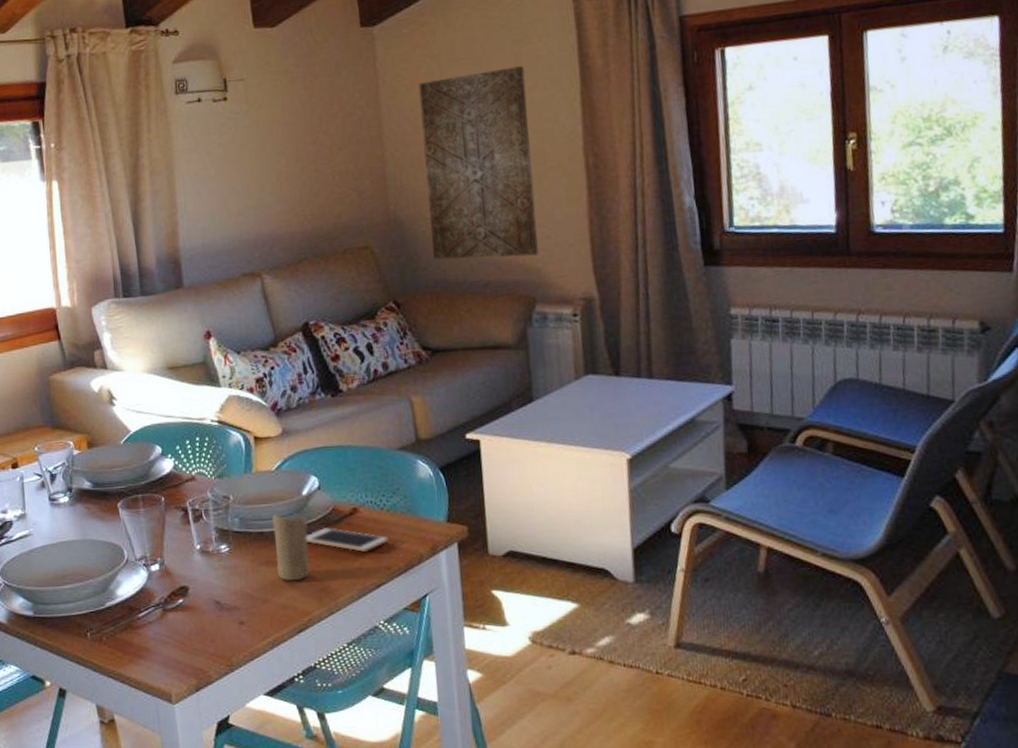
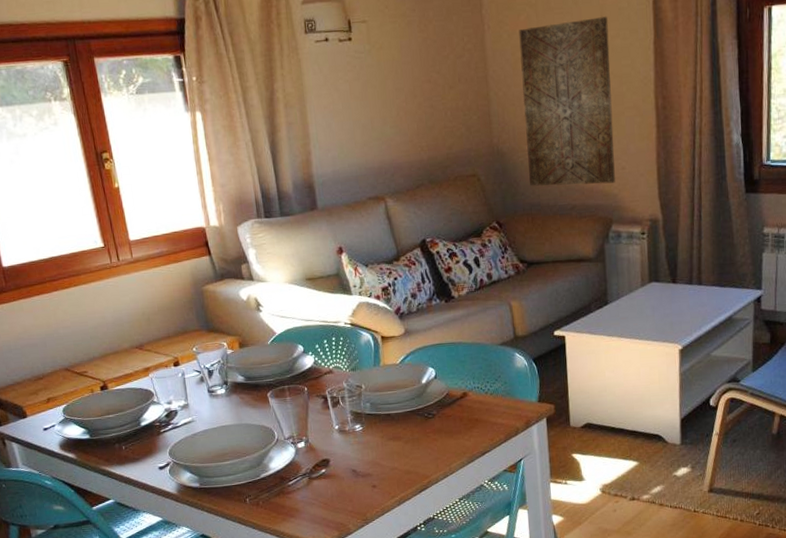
candle: present [271,514,310,581] -> none [397,399,429,452]
cell phone: present [306,527,389,552] -> none [425,409,492,427]

